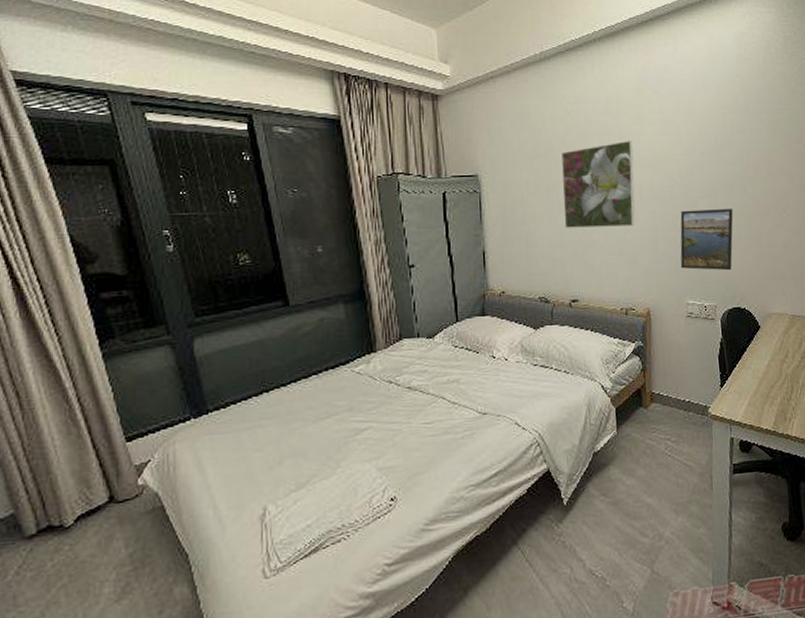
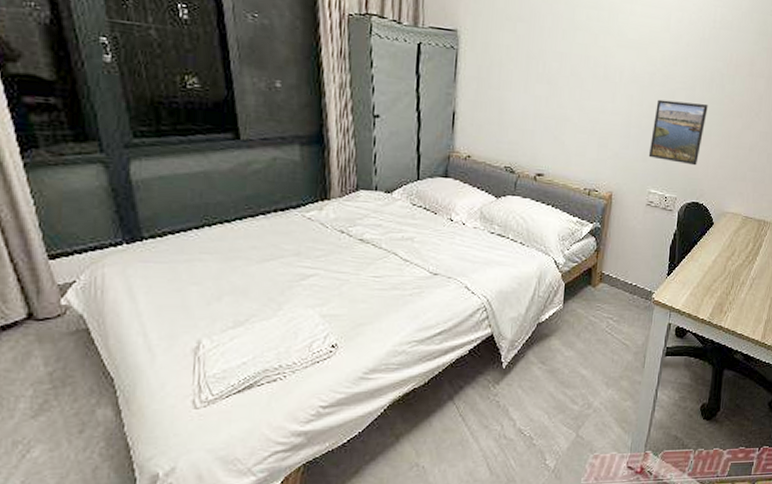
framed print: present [561,140,635,228] -> none [540,18,621,108]

